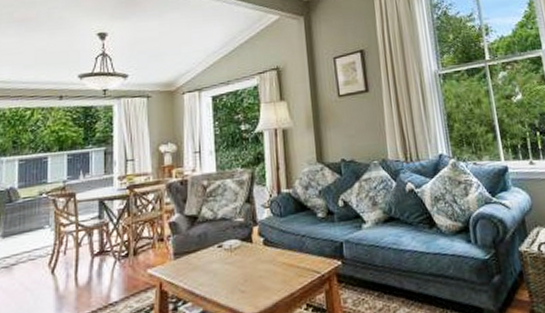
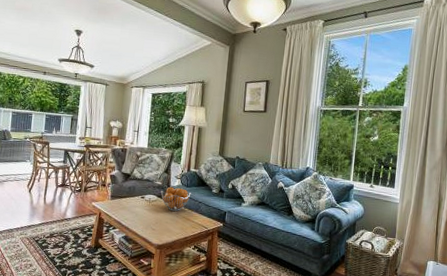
fruit basket: none [244,220,289,257] -> present [160,187,191,211]

